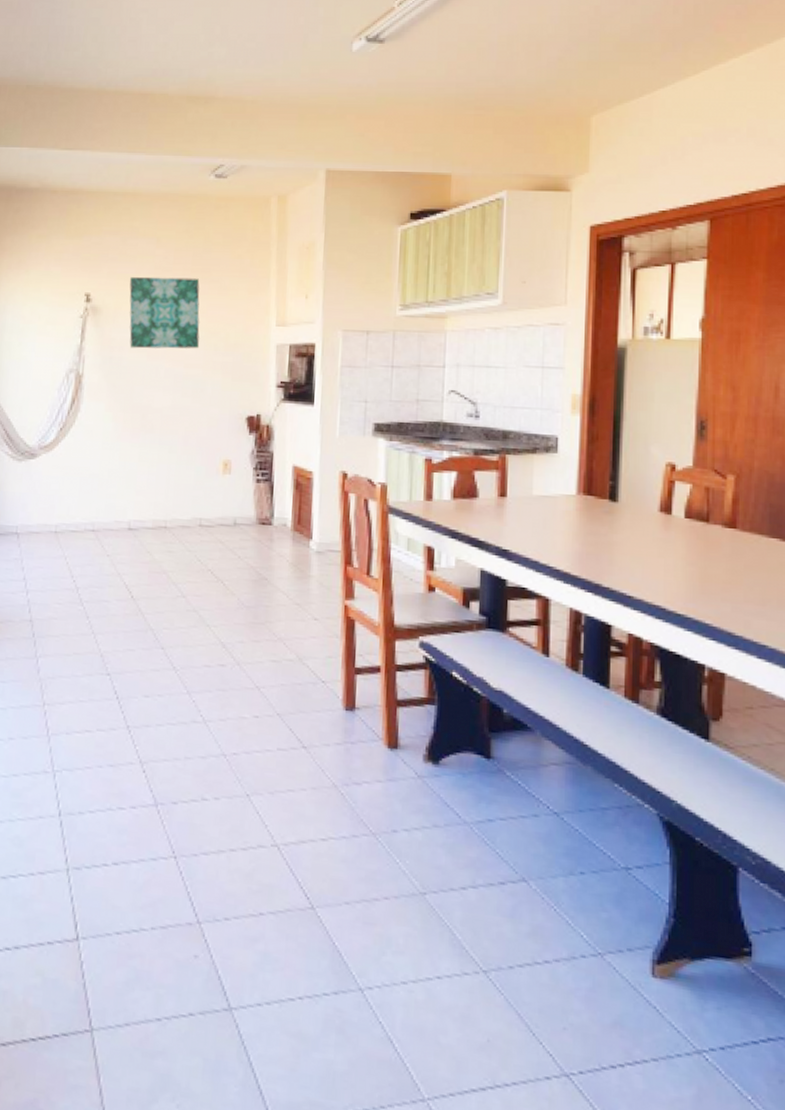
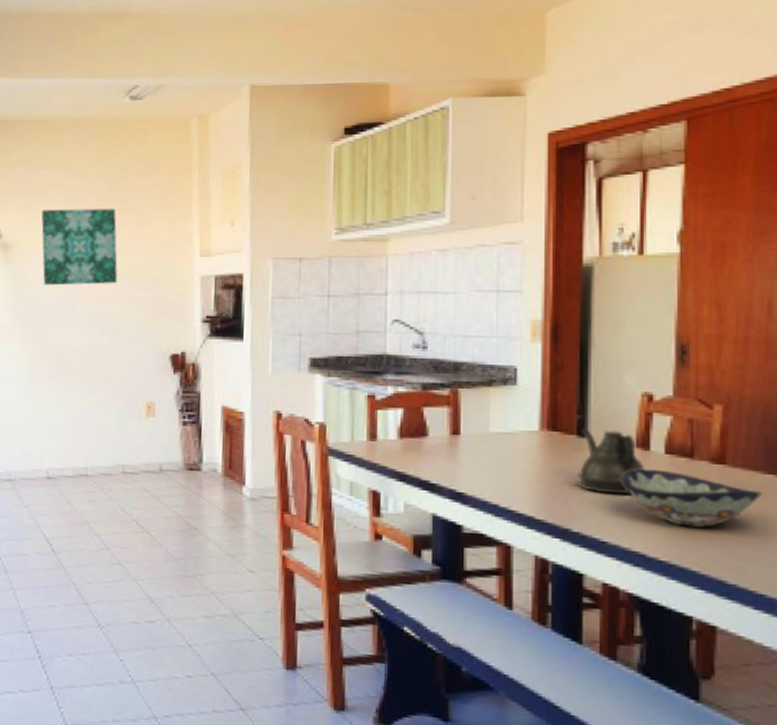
teapot: none [608,493,667,554] -> present [576,428,645,495]
decorative bowl: none [646,531,766,585] -> present [621,468,761,528]

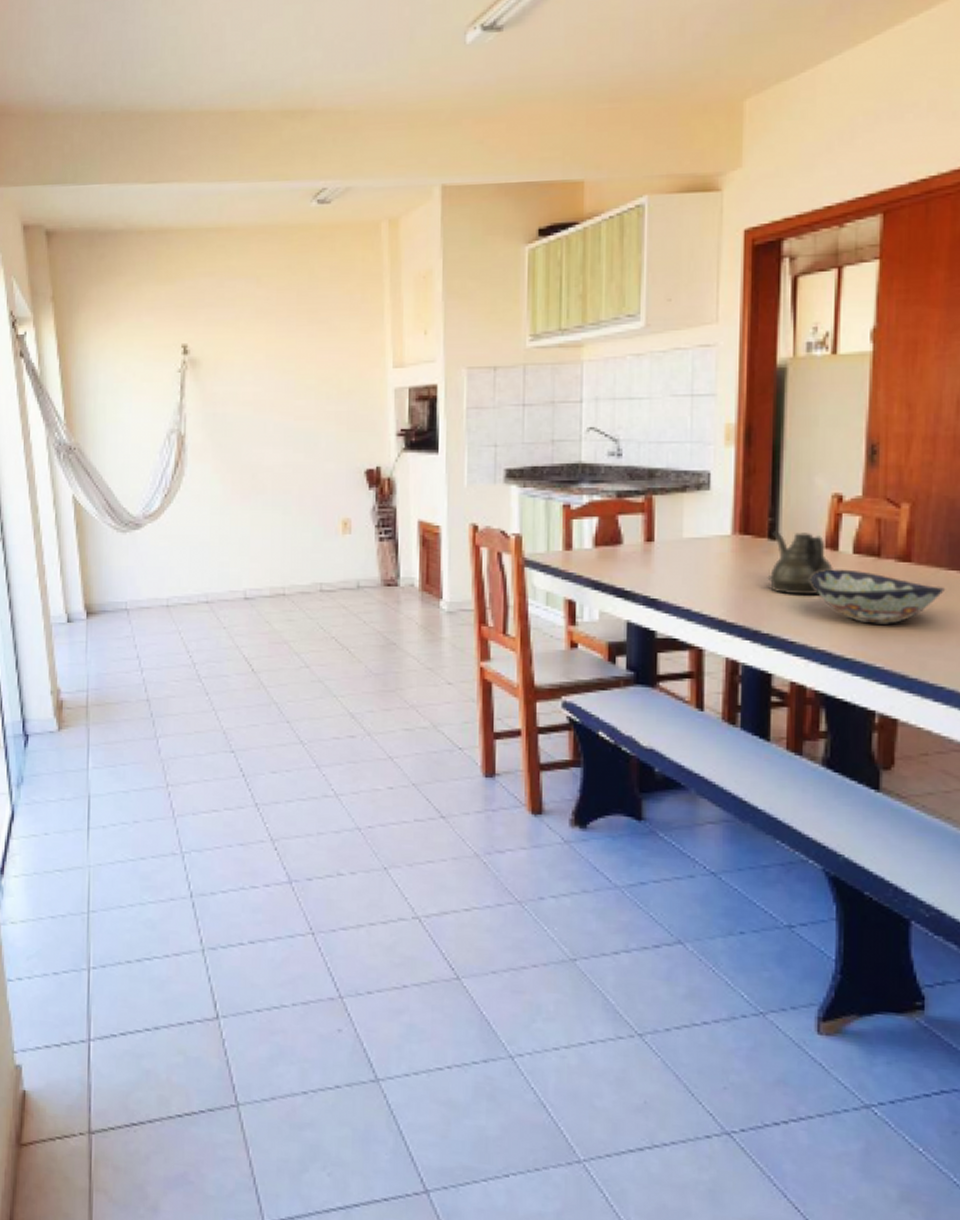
wall art: present [41,208,118,286] -> none [229,320,309,403]

